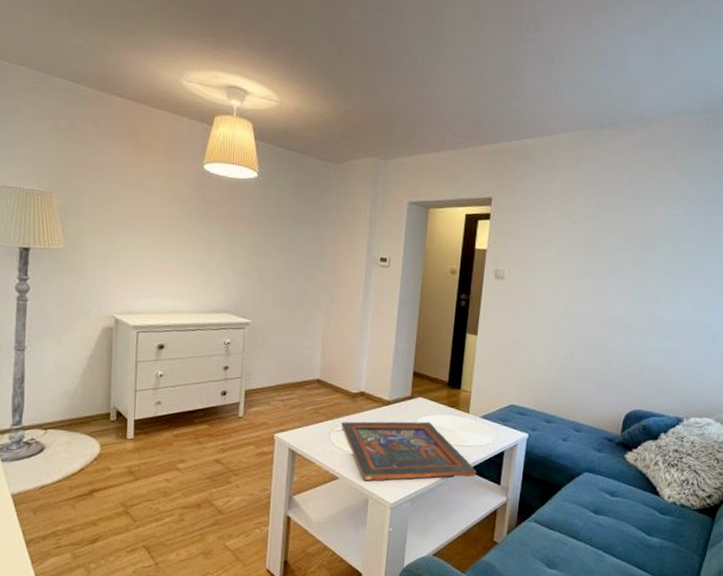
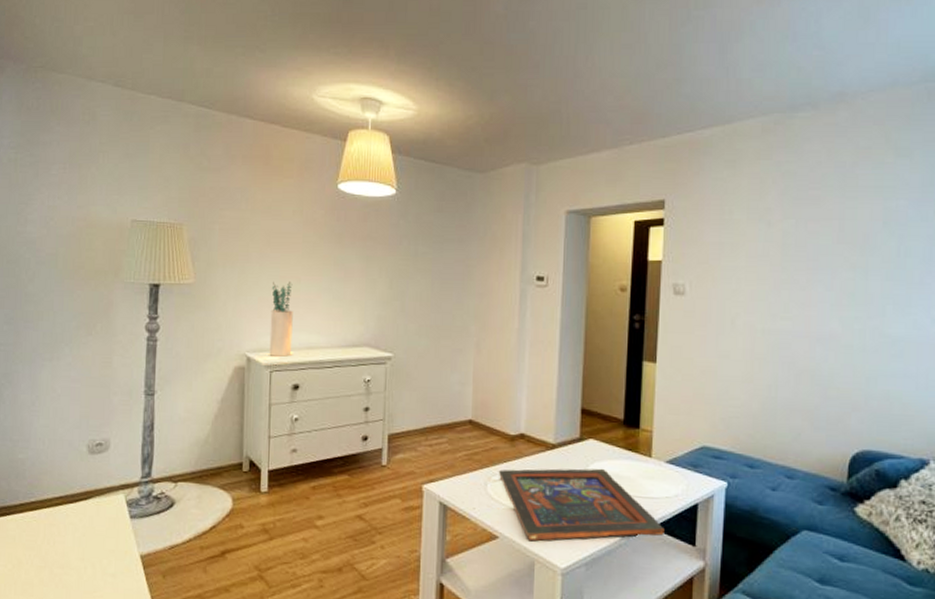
vase: none [136,251,160,320] -> present [269,281,293,358]

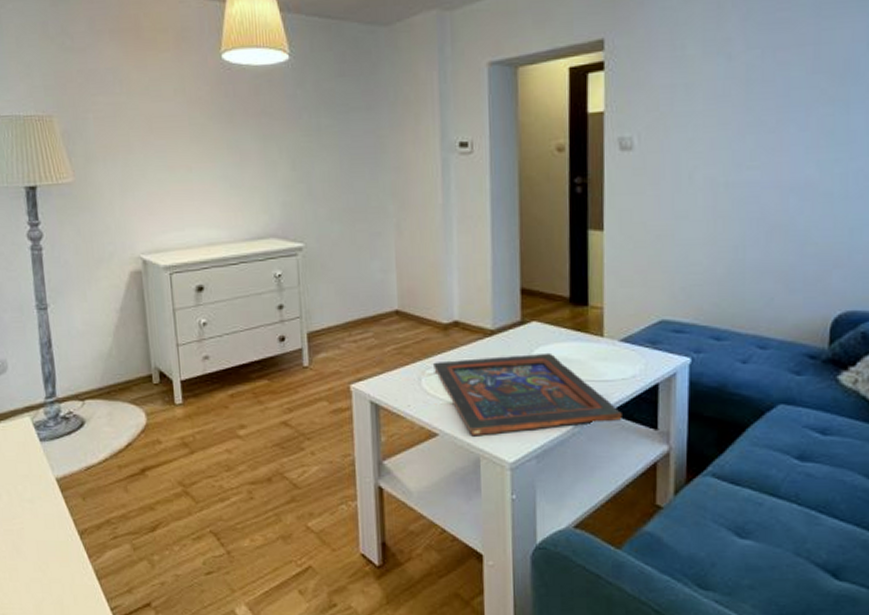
vase: present [269,281,293,358] -> none [160,171,191,258]

